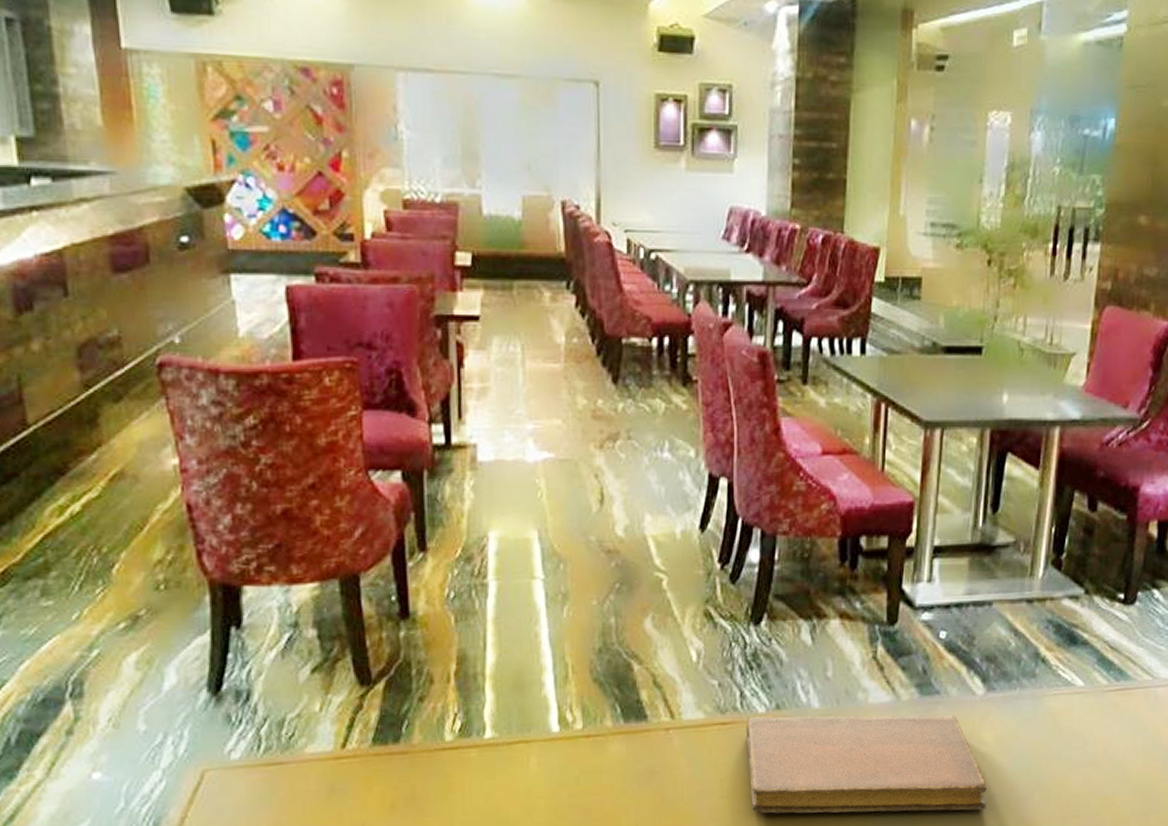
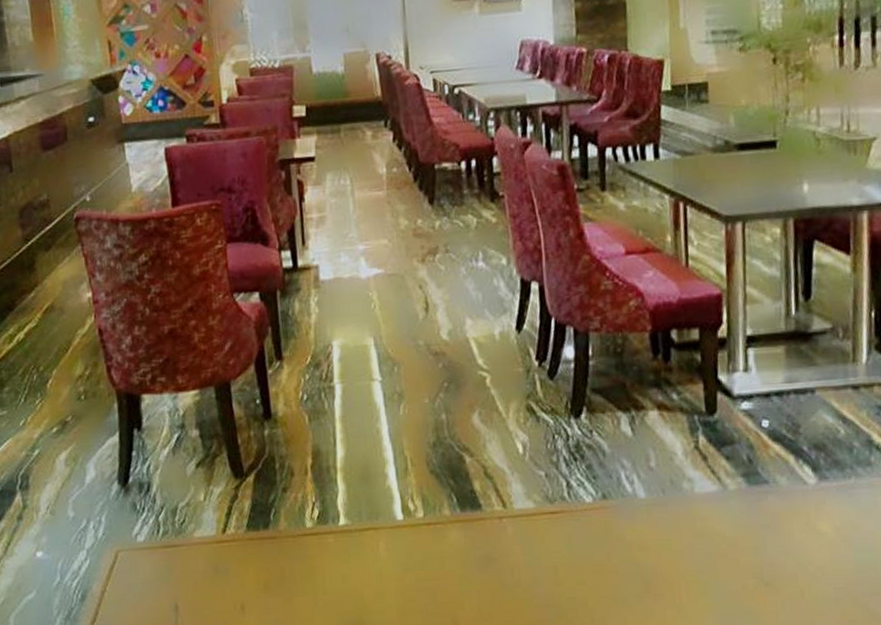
notebook: present [746,715,987,814] -> none [575,505,832,605]

